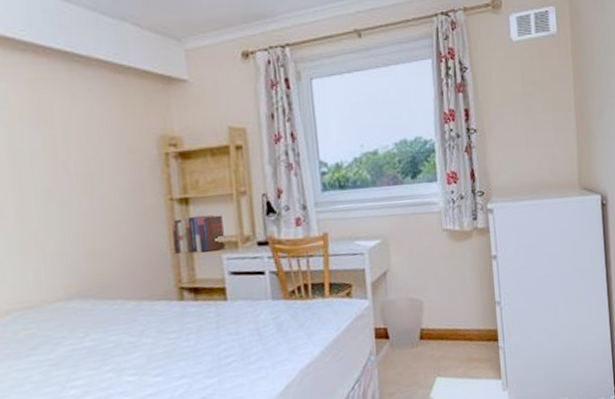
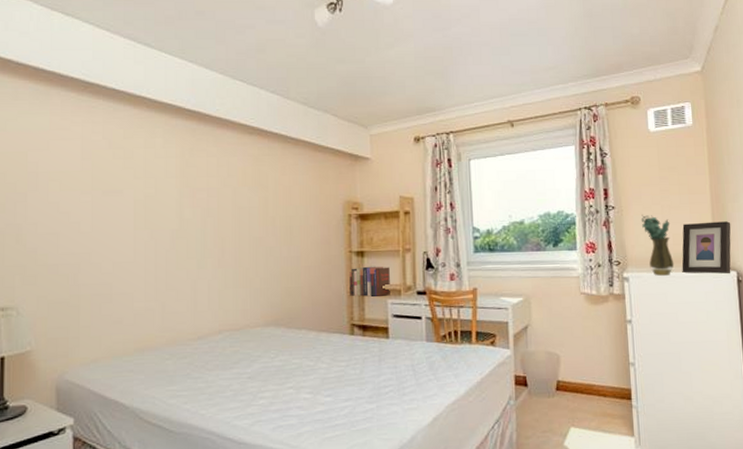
vase: none [504,137,539,206] -> present [641,214,674,277]
picture frame: none [546,140,596,201] -> present [681,221,731,275]

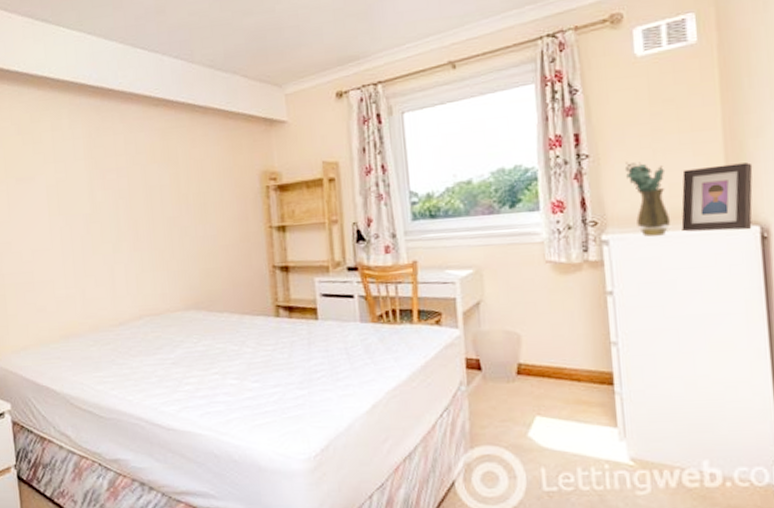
books: present [349,266,390,297] -> none [270,241,317,276]

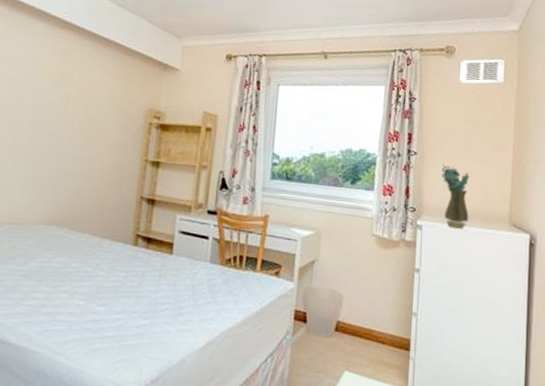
picture frame: present [681,162,753,232] -> none [476,179,530,236]

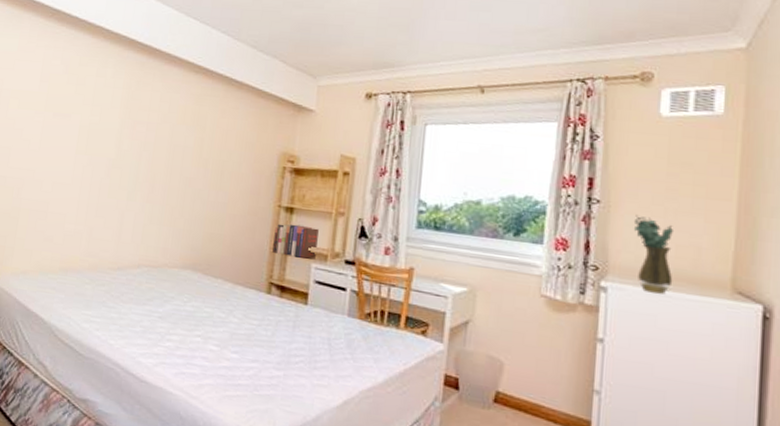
books: none [139,177,183,211] -> present [272,223,319,260]

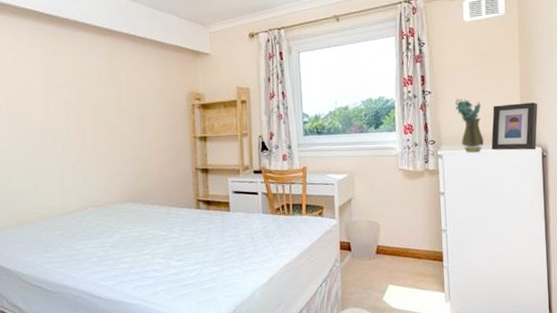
books: present [272,223,319,260] -> none [194,149,230,176]
picture frame: none [683,234,763,307] -> present [491,102,538,151]

